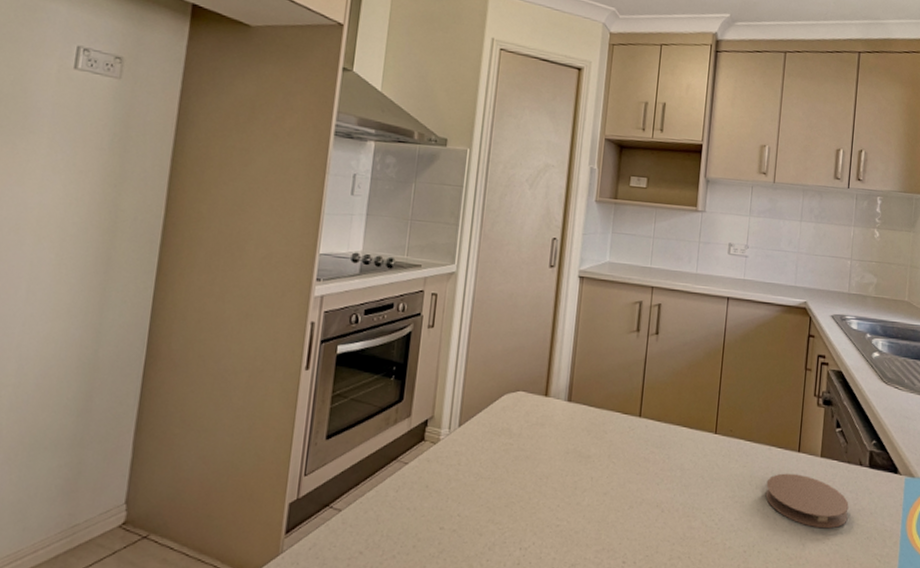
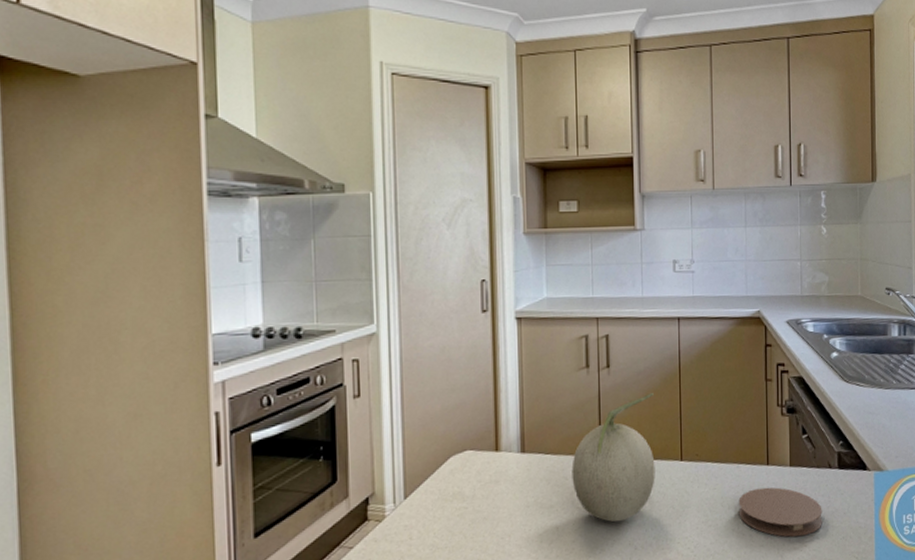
fruit: none [610,363,697,483] -> present [571,392,655,523]

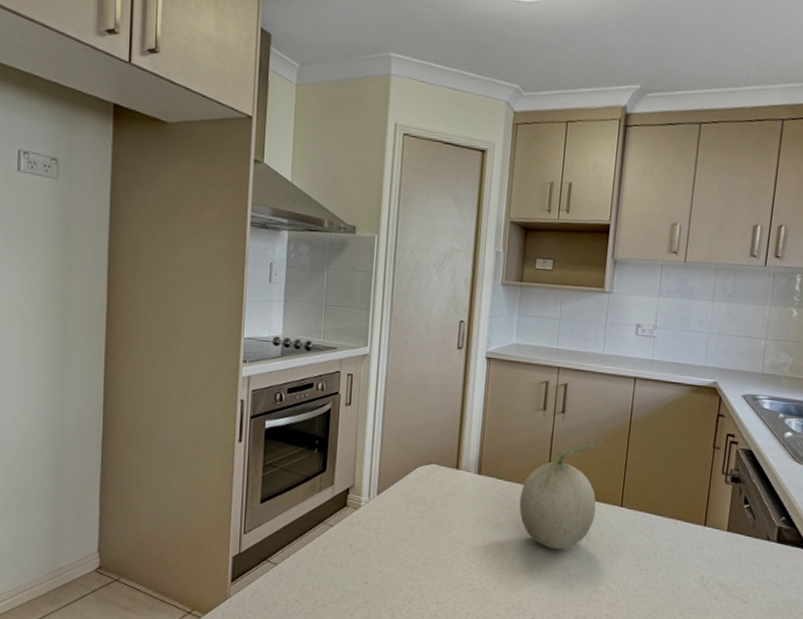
coaster: present [738,487,822,537] -> none [670,545,755,598]

